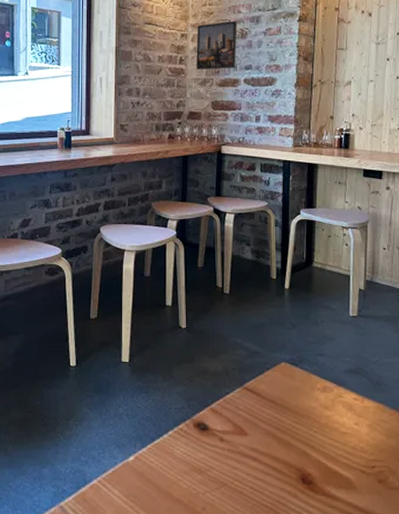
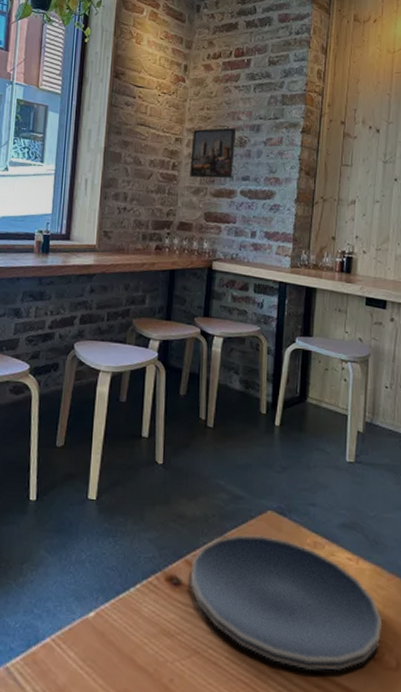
plate: none [216,383,387,494] -> present [191,534,383,671]

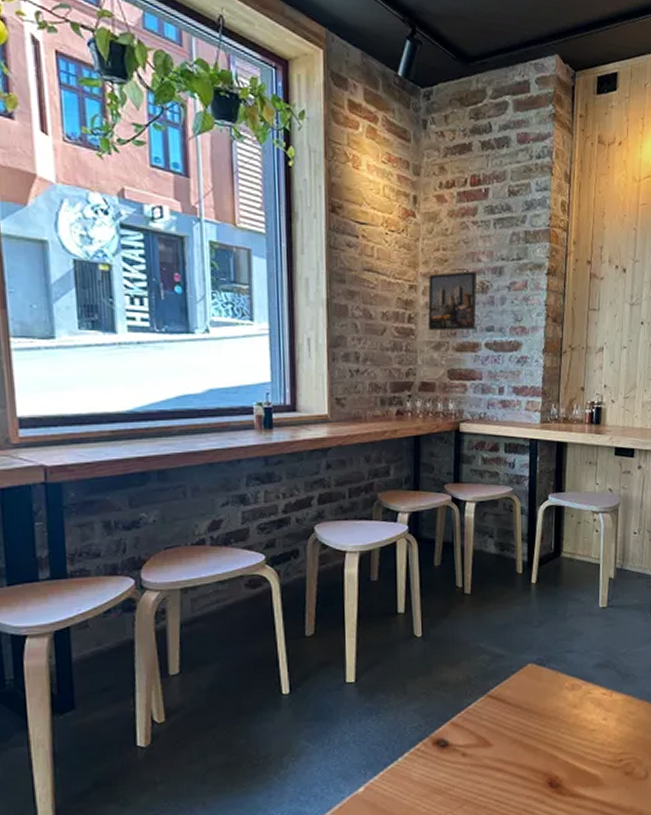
plate: present [191,534,383,671] -> none [457,686,634,795]

